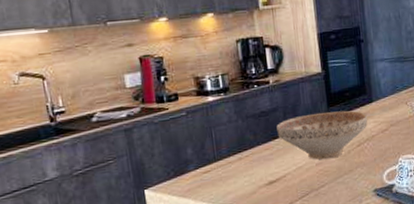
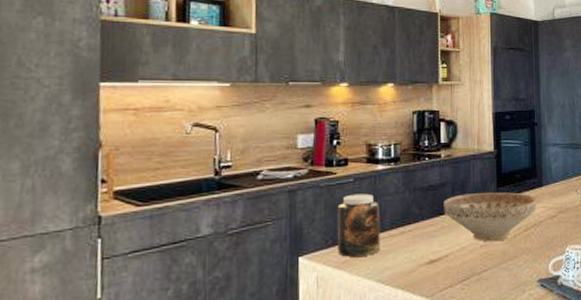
jar: none [174,125,221,186] -> present [337,193,380,257]

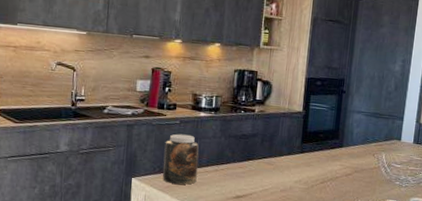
decorative bowl: present [444,192,537,242] -> none [252,145,336,189]

